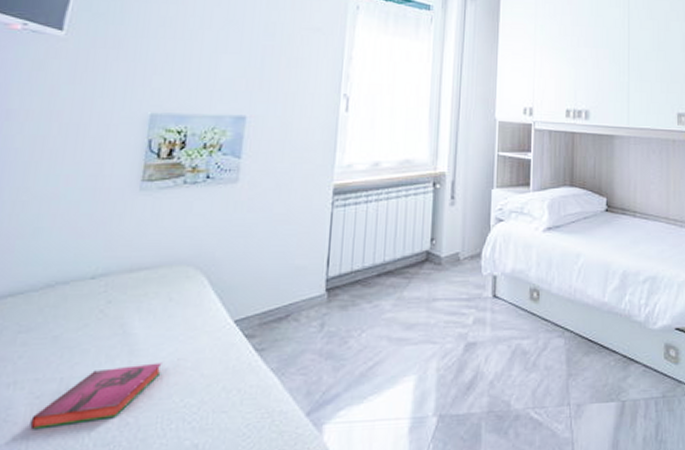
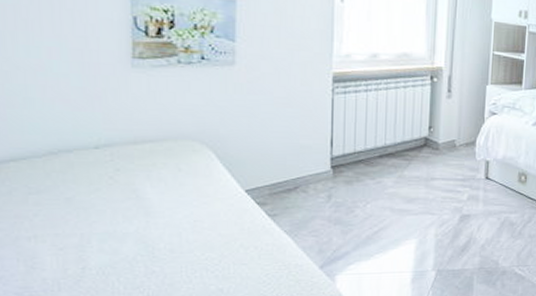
hardback book: present [30,362,162,430] -> none [58,223,180,276]

